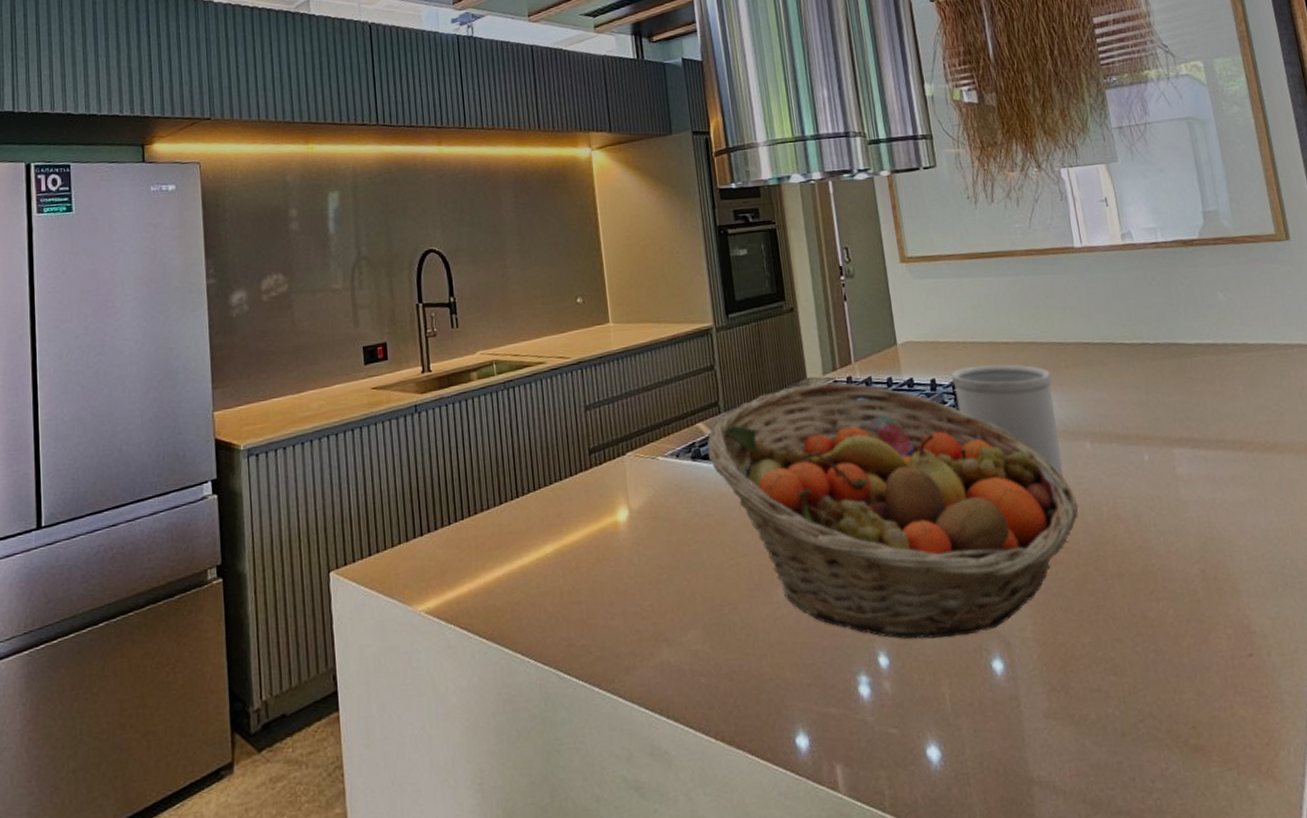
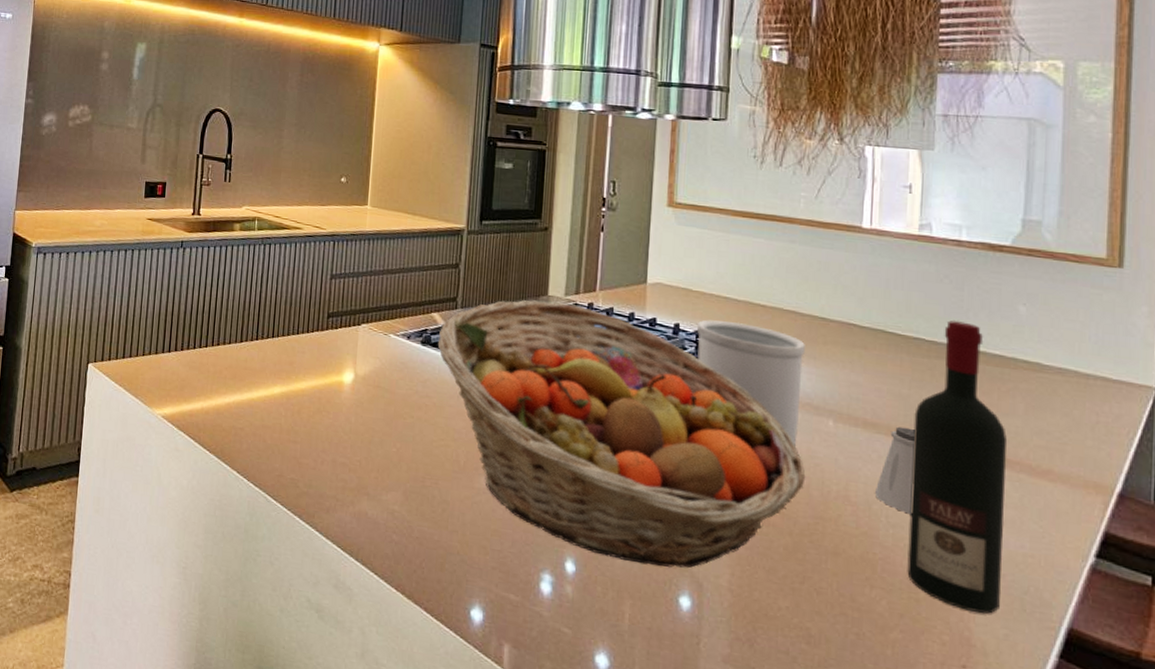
saltshaker: none [1139,432,1175,518] -> present [874,426,915,514]
wine bottle: none [1156,318,1267,599] -> present [907,319,1007,614]

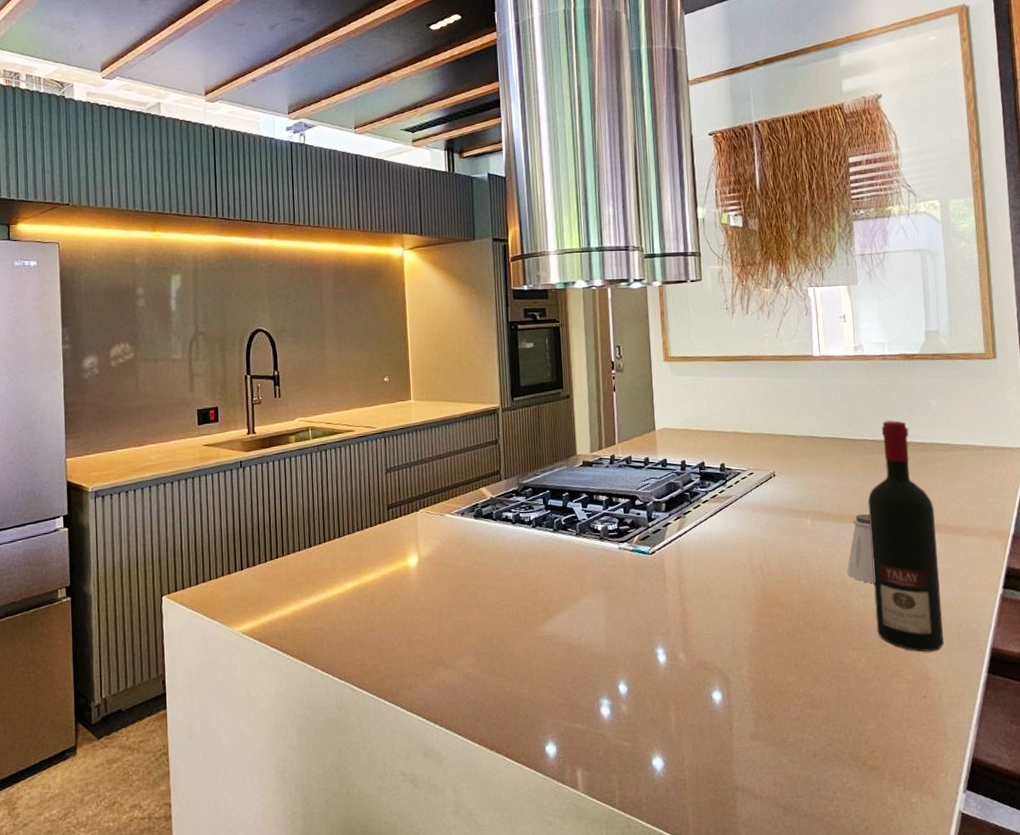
fruit basket: present [437,300,806,568] -> none [488,459,796,673]
utensil holder: present [696,319,805,447] -> none [698,450,786,547]

